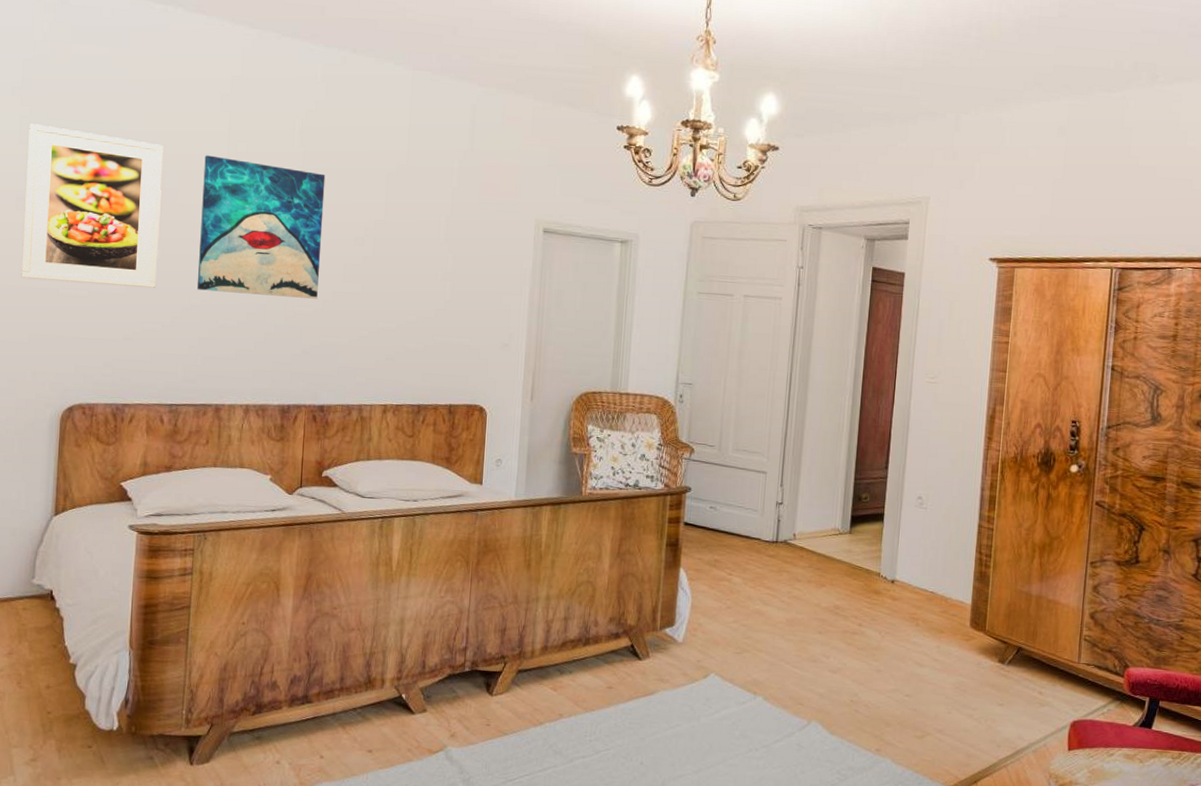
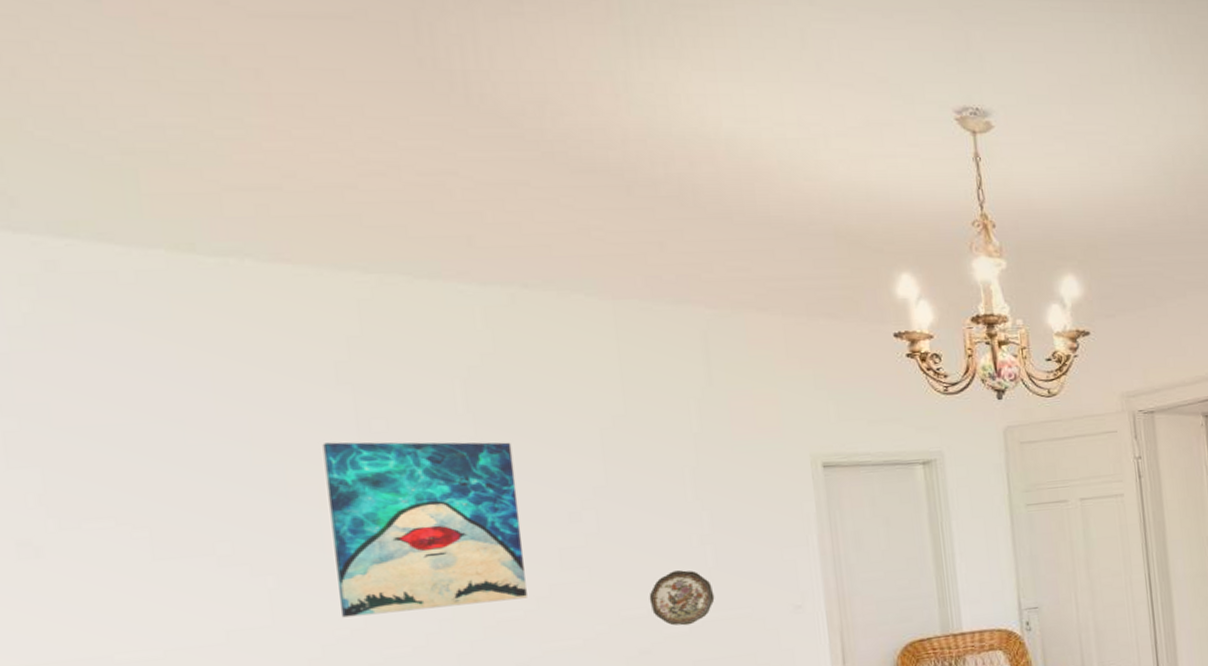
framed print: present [21,123,164,288] -> none [20,438,276,652]
decorative plate: none [399,298,446,344] -> present [649,570,715,626]

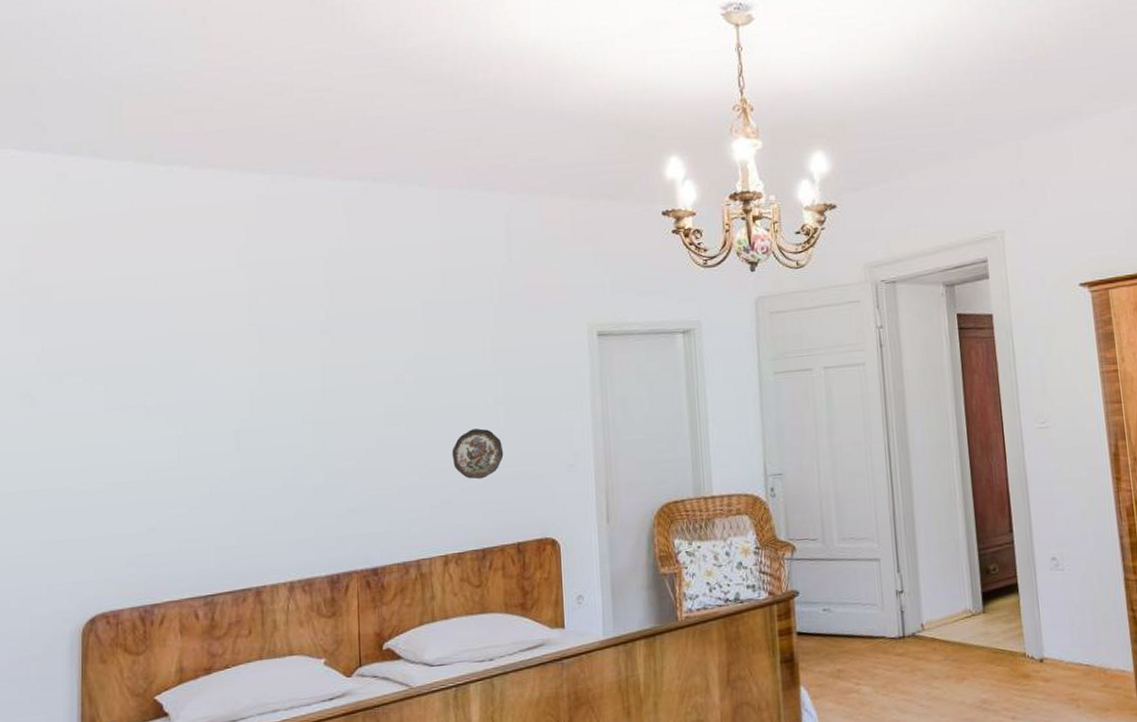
wall art: present [322,442,527,618] -> none [223,313,359,462]

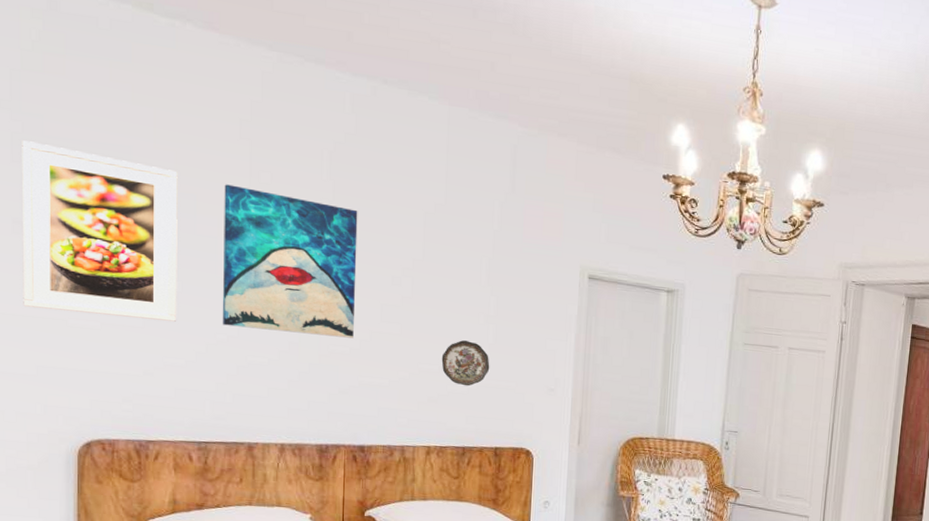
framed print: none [29,311,180,482] -> present [21,140,178,322]
wall art: none [223,313,359,462] -> present [222,184,358,339]

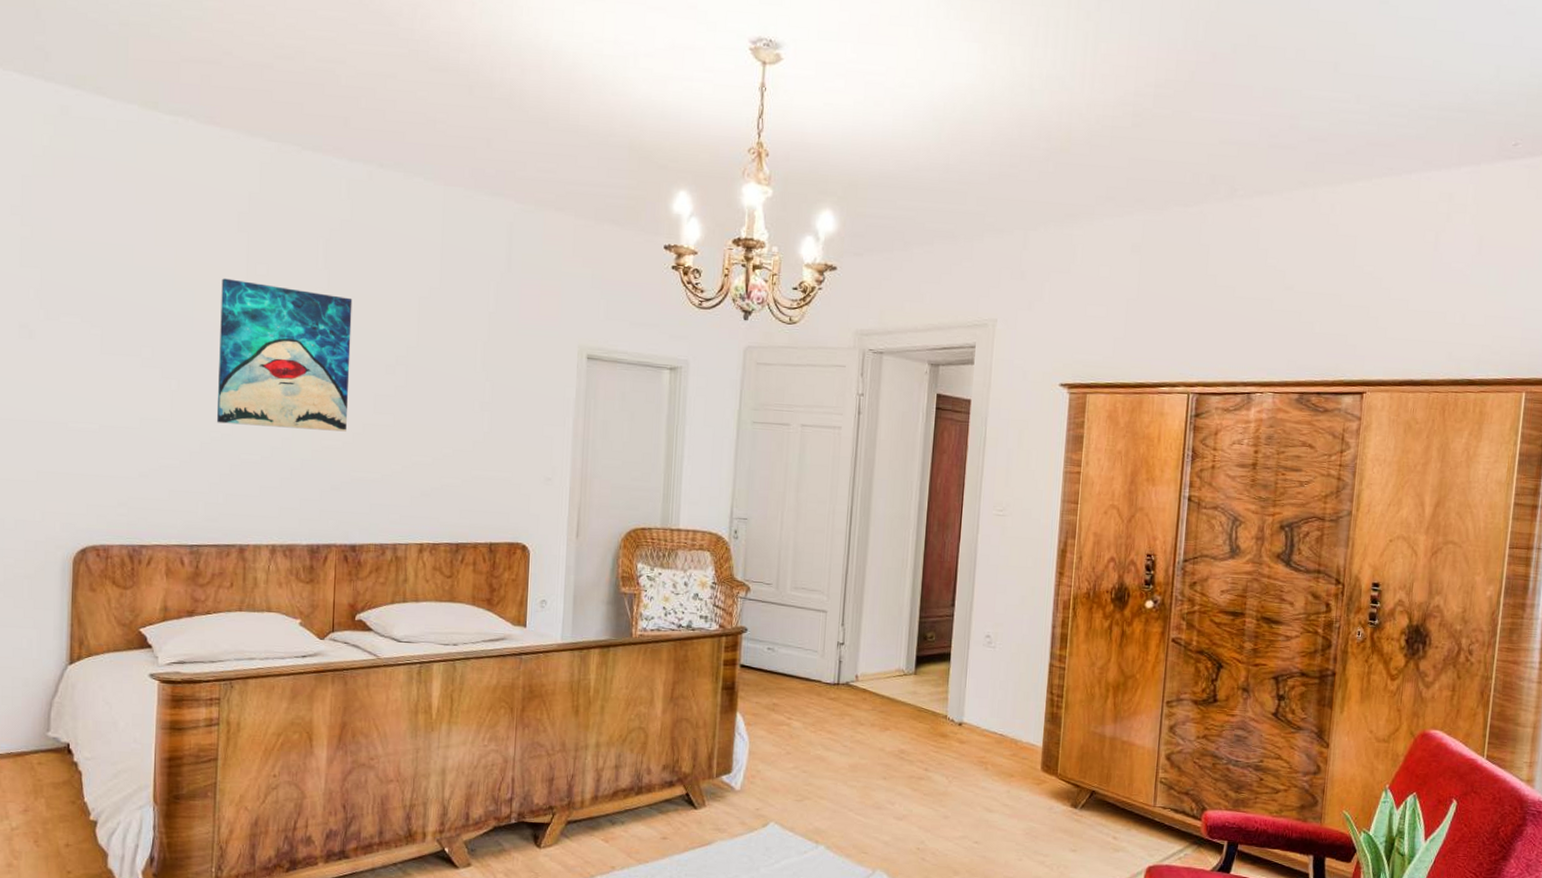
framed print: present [21,140,178,322] -> none [26,245,177,421]
decorative plate: present [441,340,490,387] -> none [435,429,485,478]

